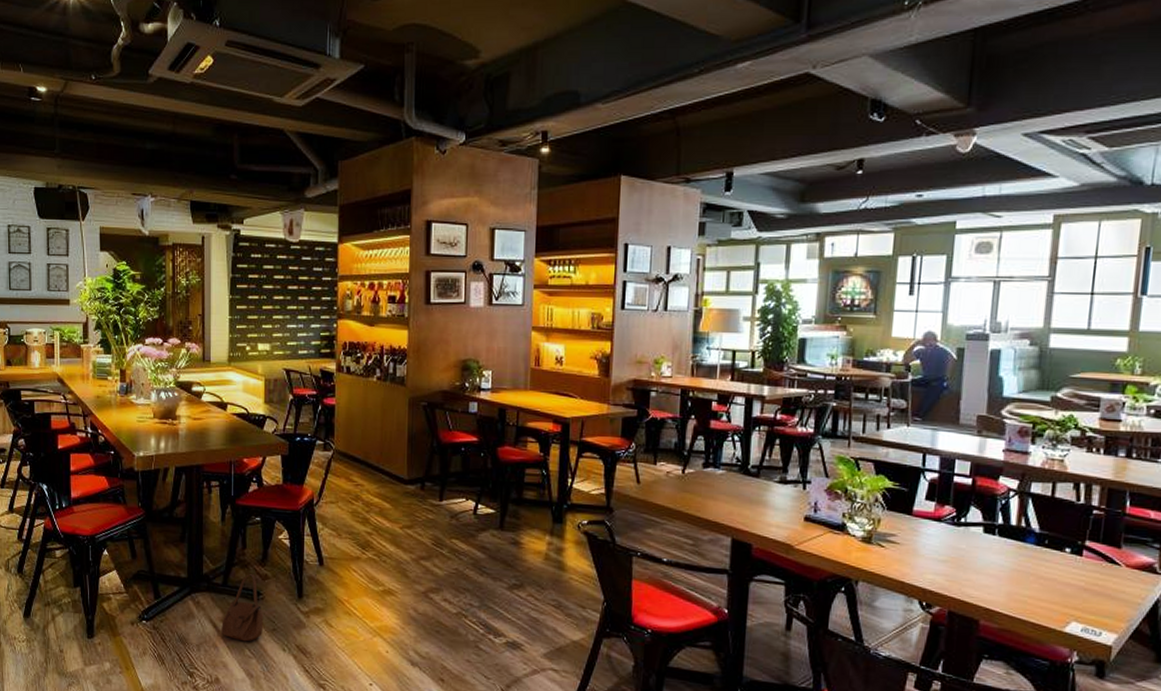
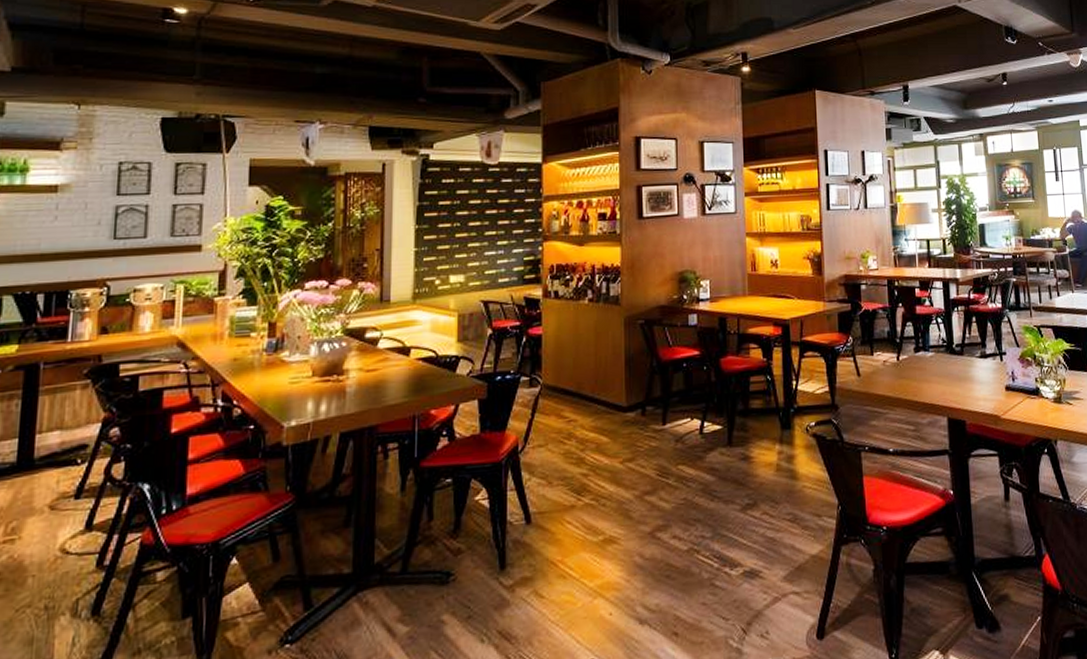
handbag: present [220,574,264,642] -> none [396,551,456,643]

